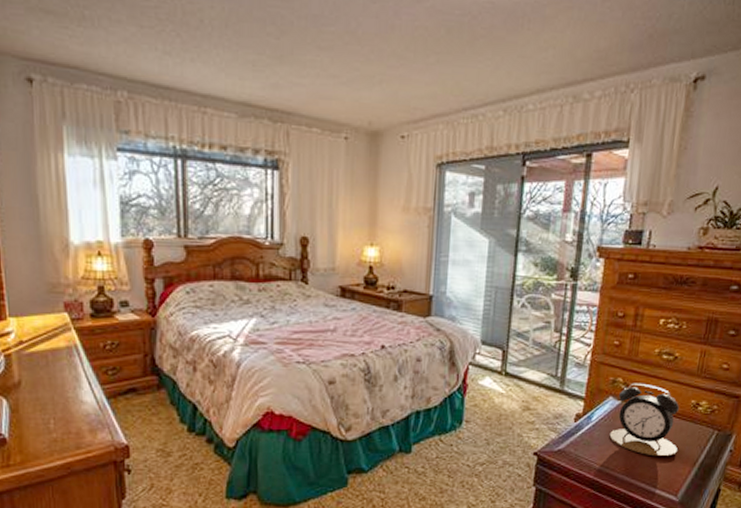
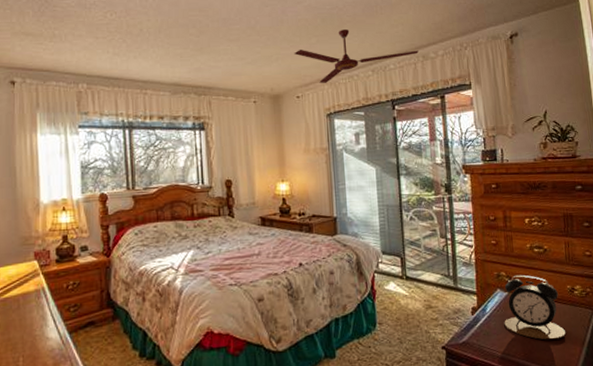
ceiling fan: none [404,46,569,121] -> present [294,28,419,83]

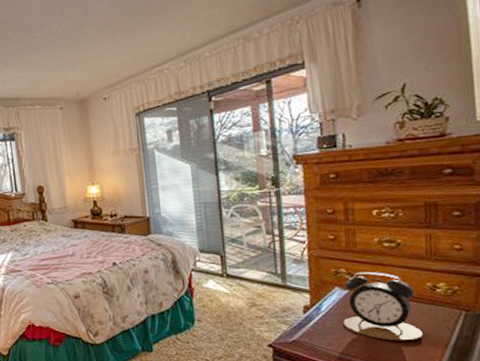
ceiling fan: present [294,28,419,83] -> none [99,19,239,82]

